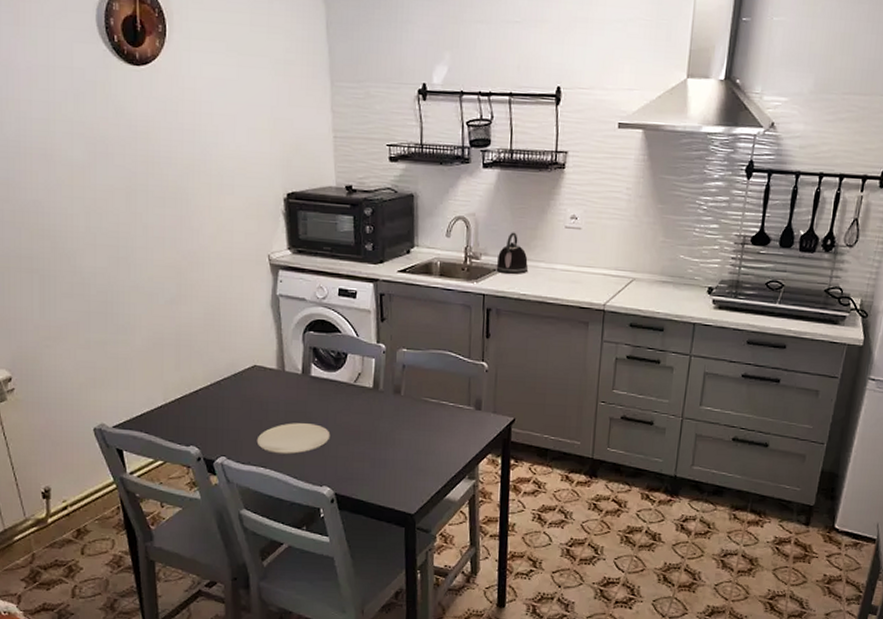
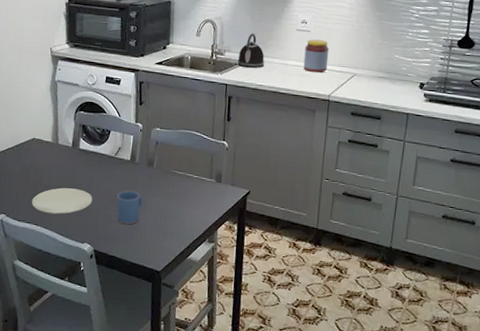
mug: none [359,423,390,463] -> present [116,190,143,225]
jar: none [573,238,604,279] -> present [303,39,329,73]

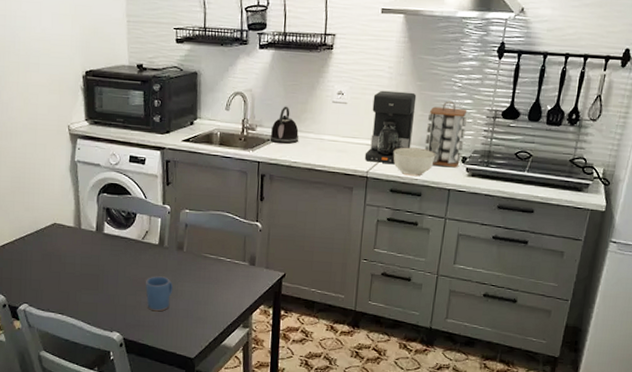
plate: present [31,187,93,215] -> none [55,274,121,303]
jar: present [303,39,329,73] -> none [340,112,367,148]
coffee maker: none [326,20,376,88] -> present [364,90,417,164]
bowl: none [353,73,395,101] -> present [393,147,436,176]
spice rack: none [383,29,424,93] -> present [424,100,467,168]

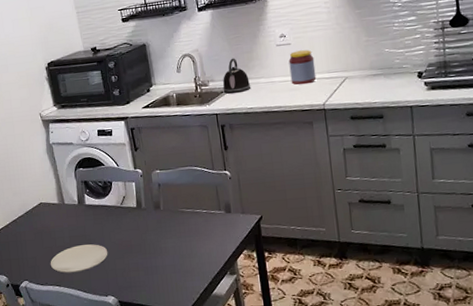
plate: none [55,274,121,303] -> present [50,244,108,273]
mug: present [145,276,173,312] -> none [130,236,158,271]
jar: none [340,112,367,148] -> present [288,50,317,85]
coffee maker: present [364,90,417,164] -> none [315,21,363,95]
bowl: present [393,147,436,176] -> none [345,71,390,101]
spice rack: present [424,100,467,168] -> none [374,21,418,86]

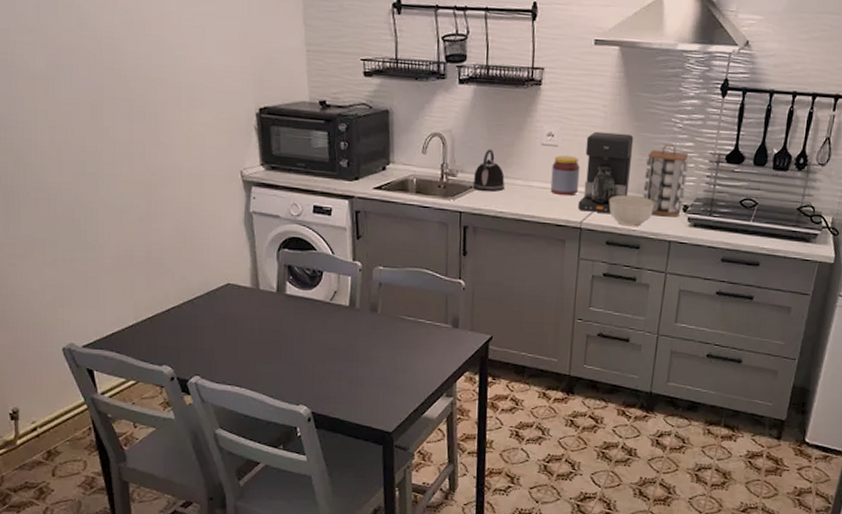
plate: present [50,244,108,273] -> none [231,341,307,374]
coffee maker: none [315,21,363,95] -> present [577,131,634,213]
bowl: none [345,71,390,101] -> present [608,194,655,227]
spice rack: none [374,21,418,86] -> present [642,142,689,217]

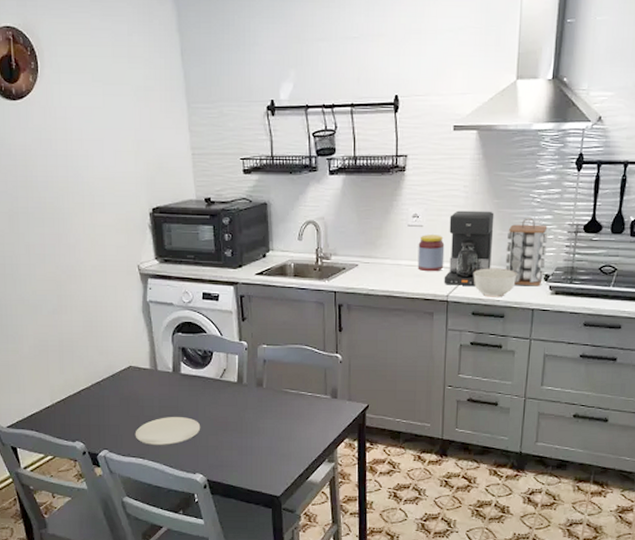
plate: none [231,341,307,374] -> present [135,417,201,446]
kettle: present [472,149,506,192] -> none [345,232,376,271]

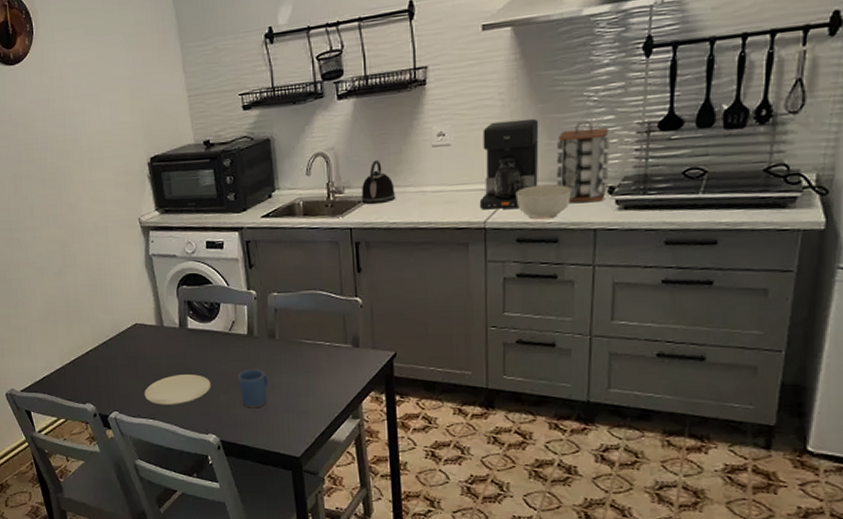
mug: none [227,414,255,451] -> present [238,369,269,408]
kettle: none [345,232,376,271] -> present [361,159,396,204]
jar: present [417,235,445,272] -> none [446,153,479,197]

